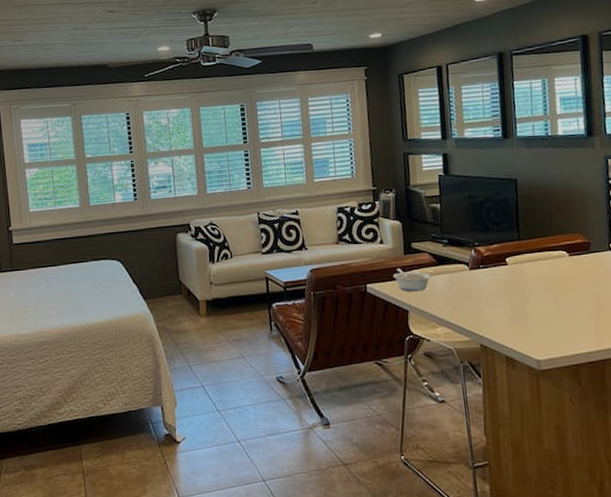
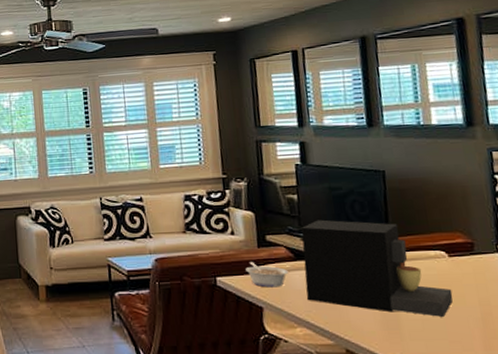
coffee maker: none [443,226,572,311] -> present [301,219,453,317]

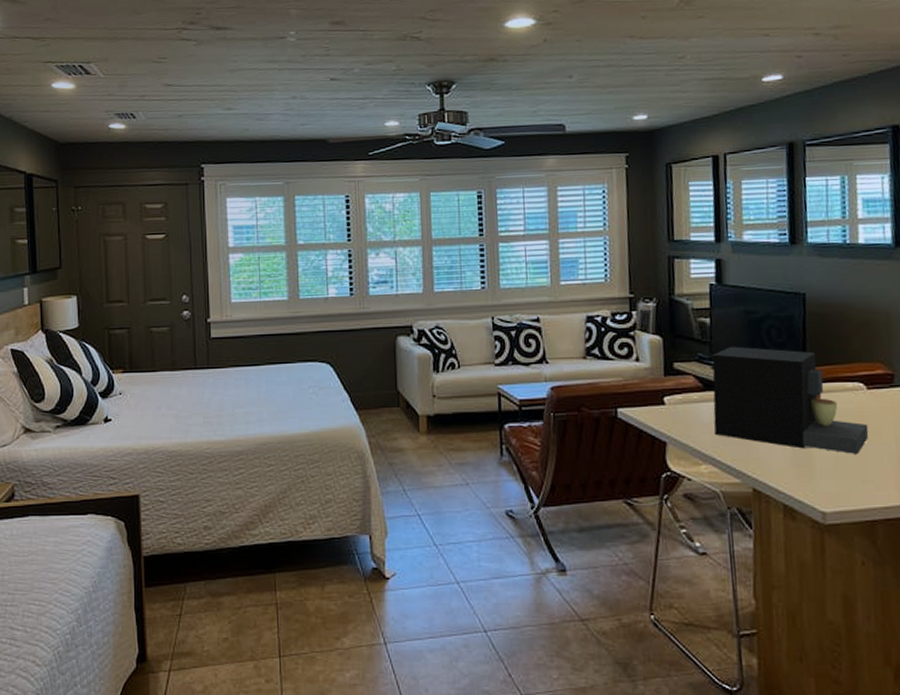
legume: present [246,262,289,288] -> none [650,392,696,421]

